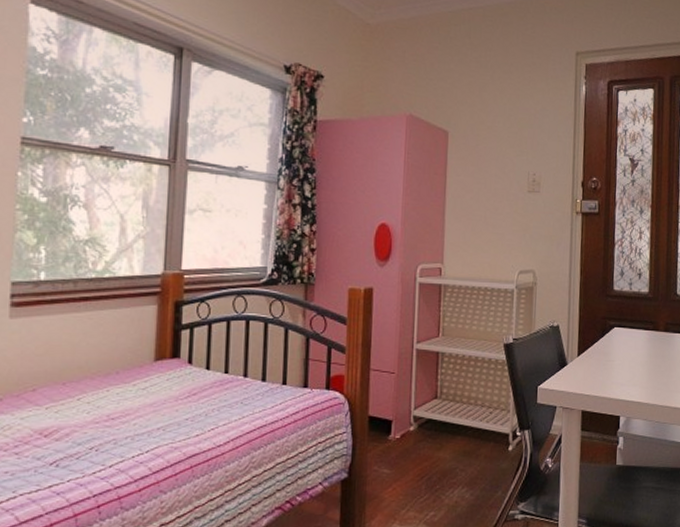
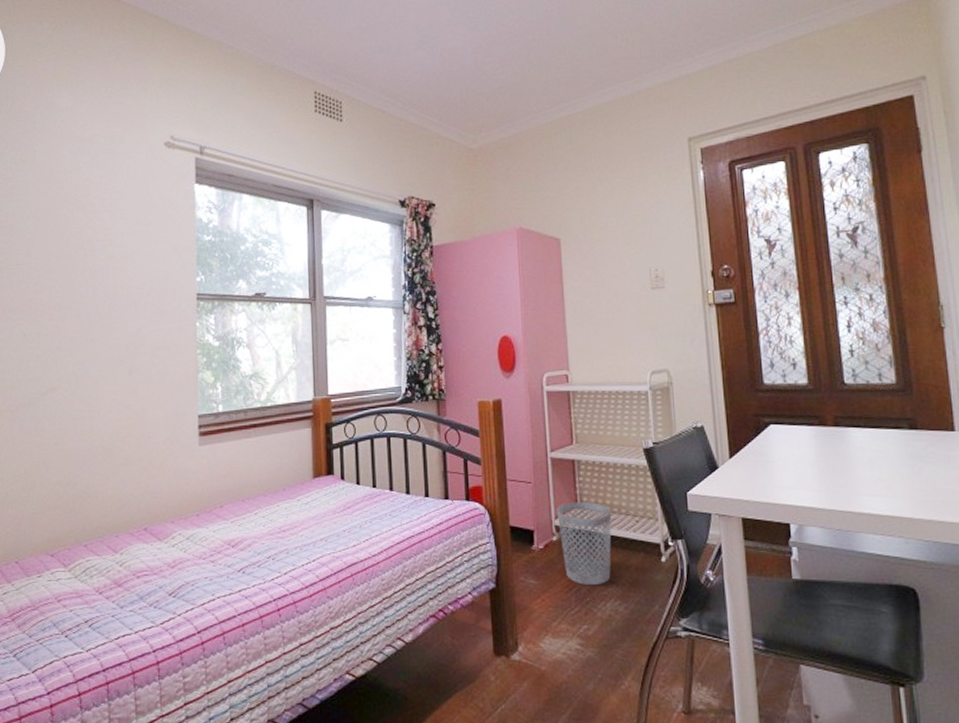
wastebasket: none [417,393,469,474] -> present [557,501,612,586]

